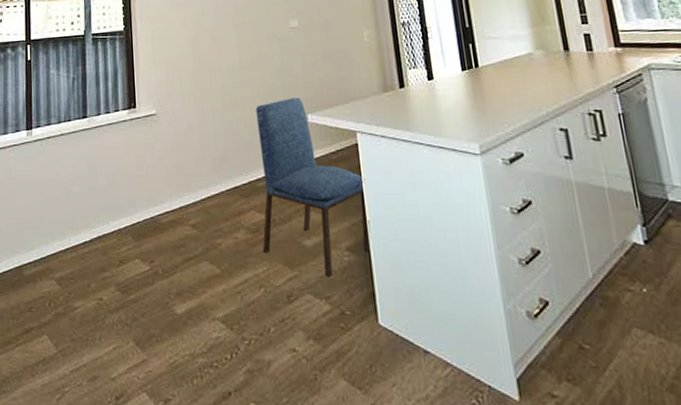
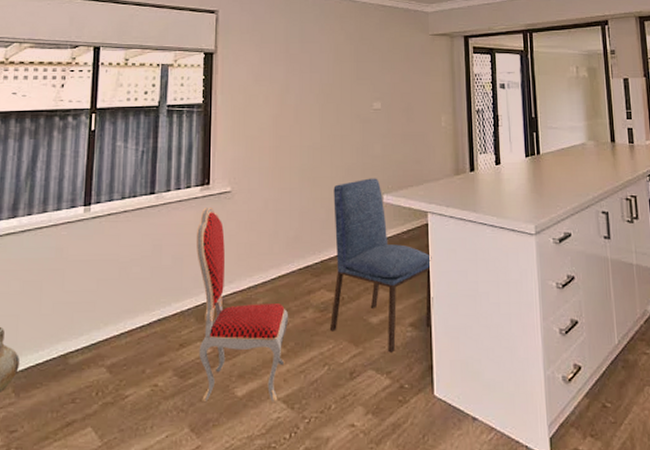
dining chair: none [127,130,222,323] -> present [196,208,289,403]

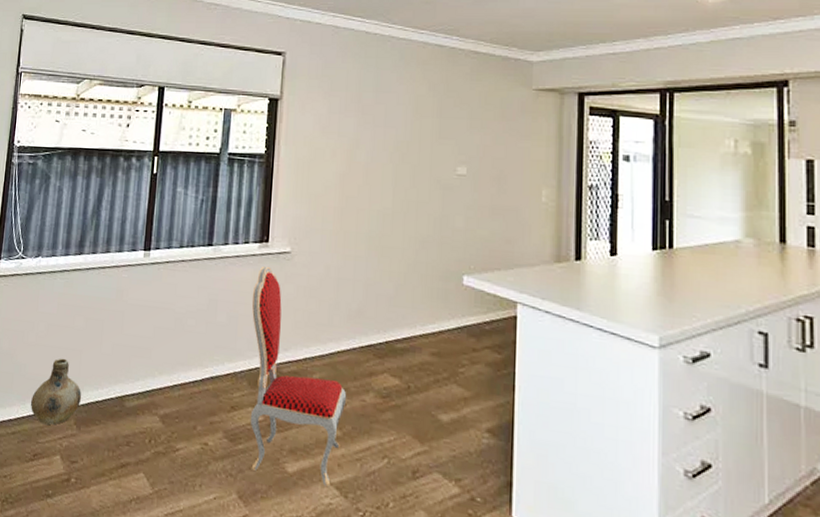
dining chair: present [330,178,434,353] -> none [393,254,519,459]

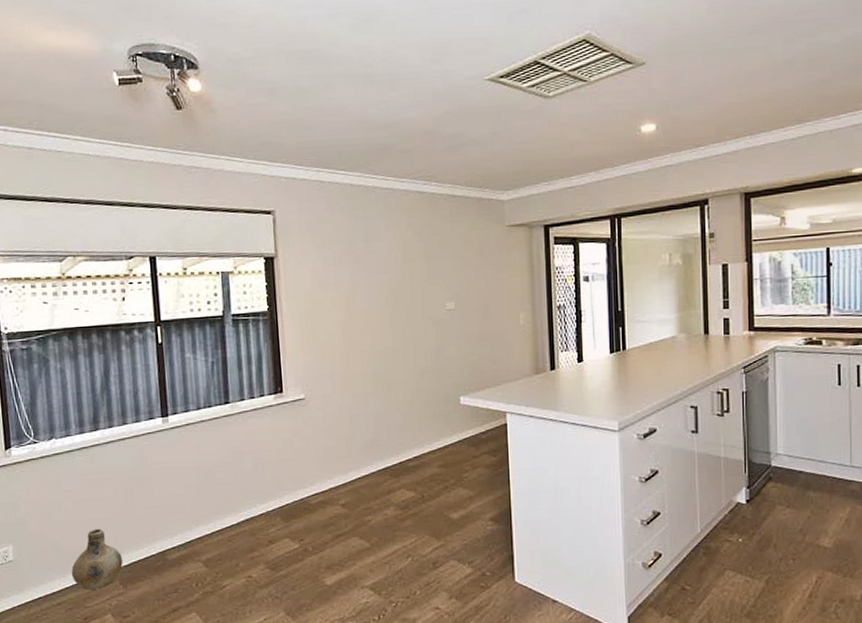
dining chair: present [250,267,347,488] -> none [274,415,371,591]

